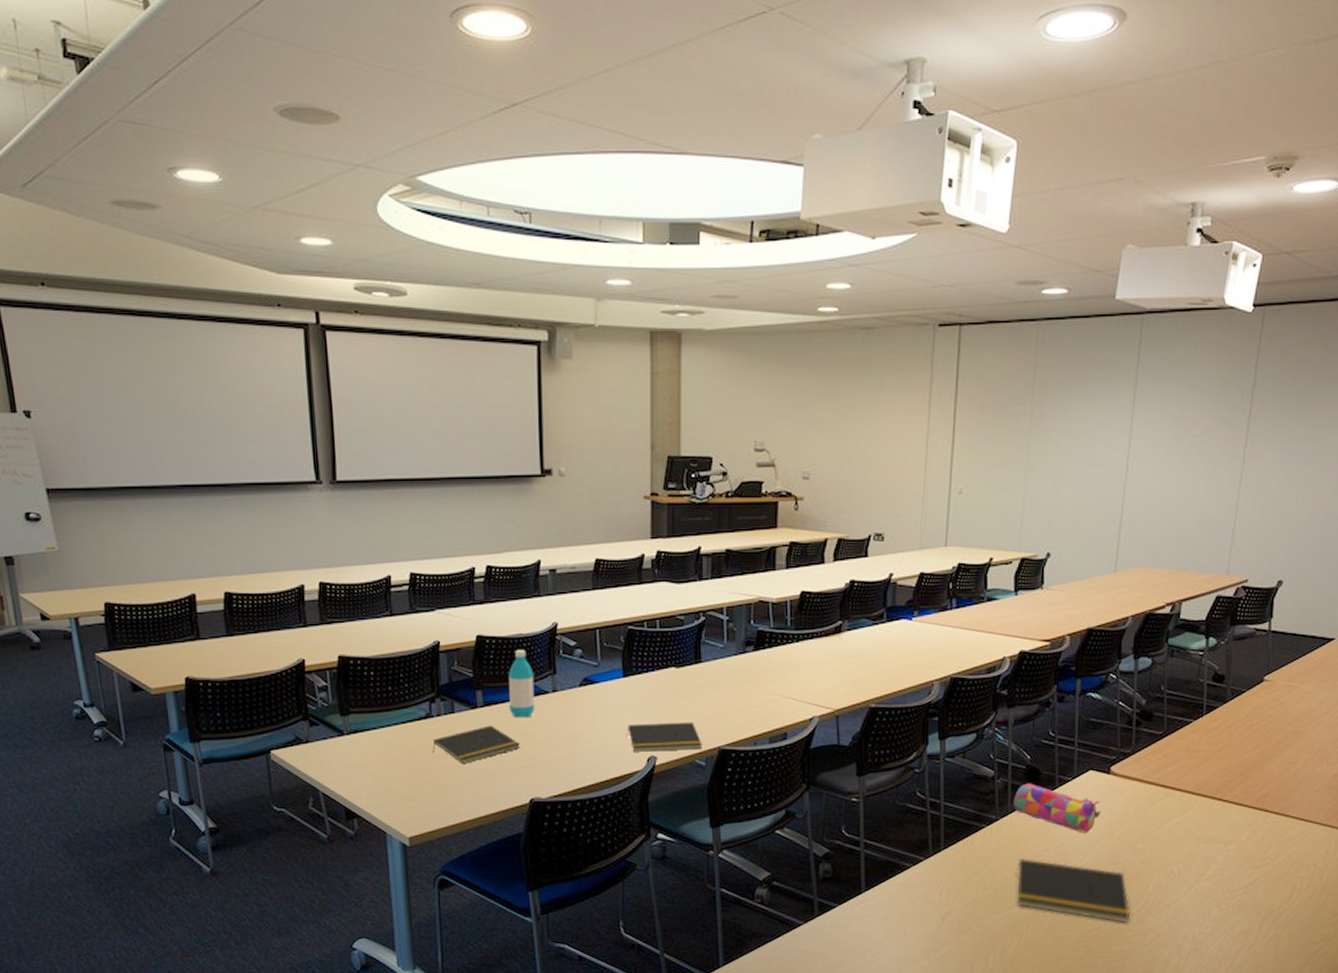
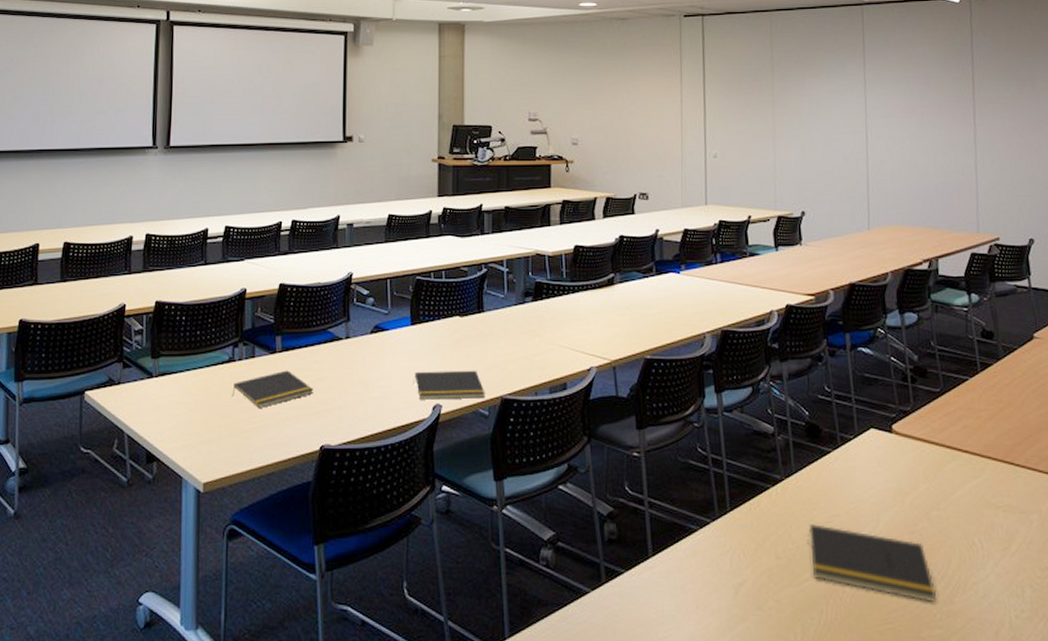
water bottle: present [507,649,535,718] -> none [305,297,329,364]
pencil case: present [1013,783,1102,833] -> none [796,441,889,498]

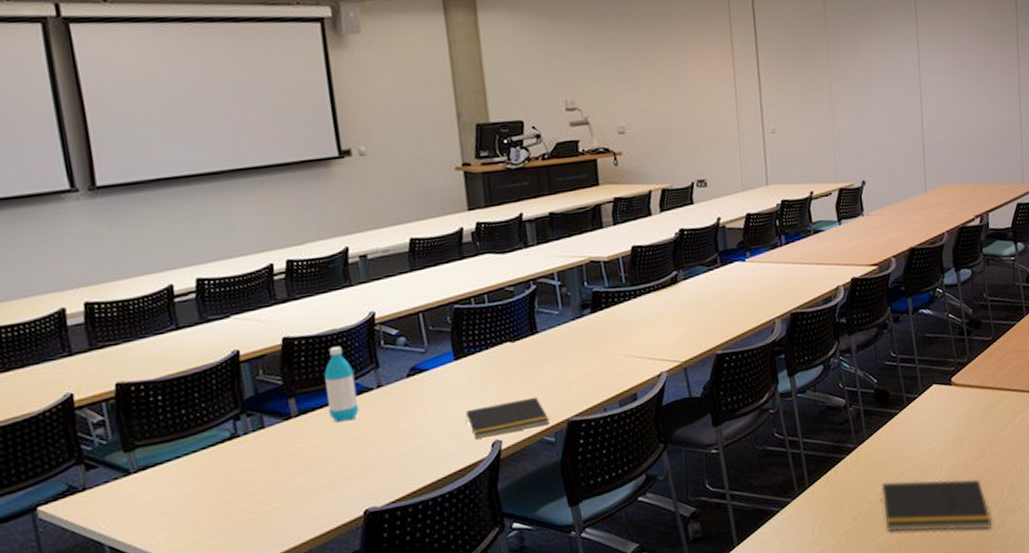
notepad: present [232,370,313,408] -> none [242,435,346,484]
water bottle: none [305,297,329,364] -> present [323,346,360,423]

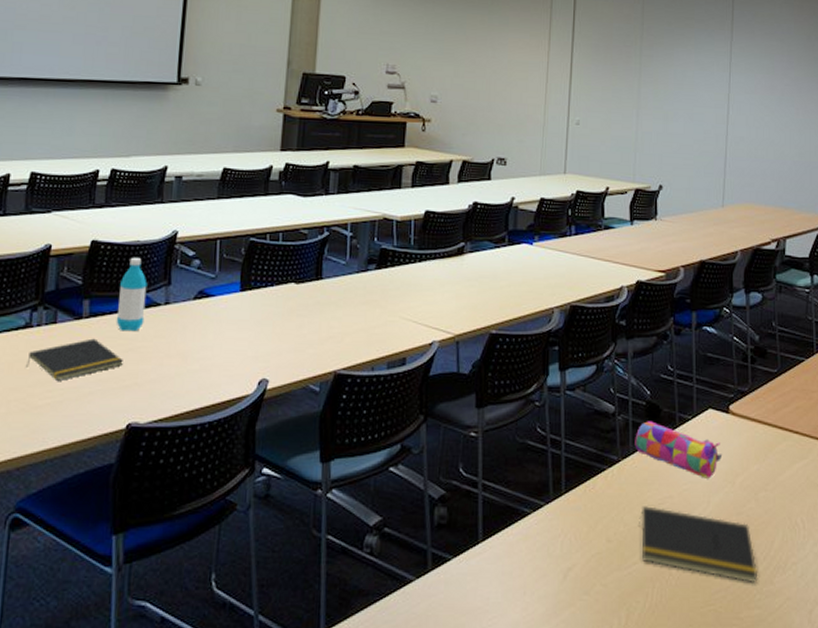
notepad: none [242,435,346,484] -> present [26,338,123,381]
notepad: present [465,397,550,439] -> none [238,342,318,374]
pencil case: none [867,406,950,448] -> present [635,421,723,479]

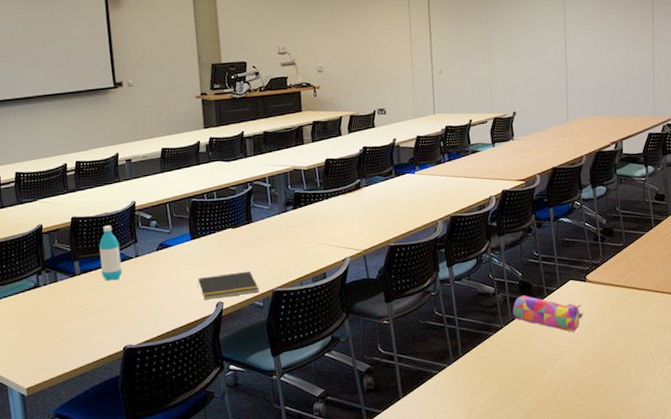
notepad: present [26,338,123,381] -> none [41,289,112,323]
notepad: none [238,342,318,374] -> present [197,271,260,300]
notepad: present [639,506,758,584] -> none [522,357,620,404]

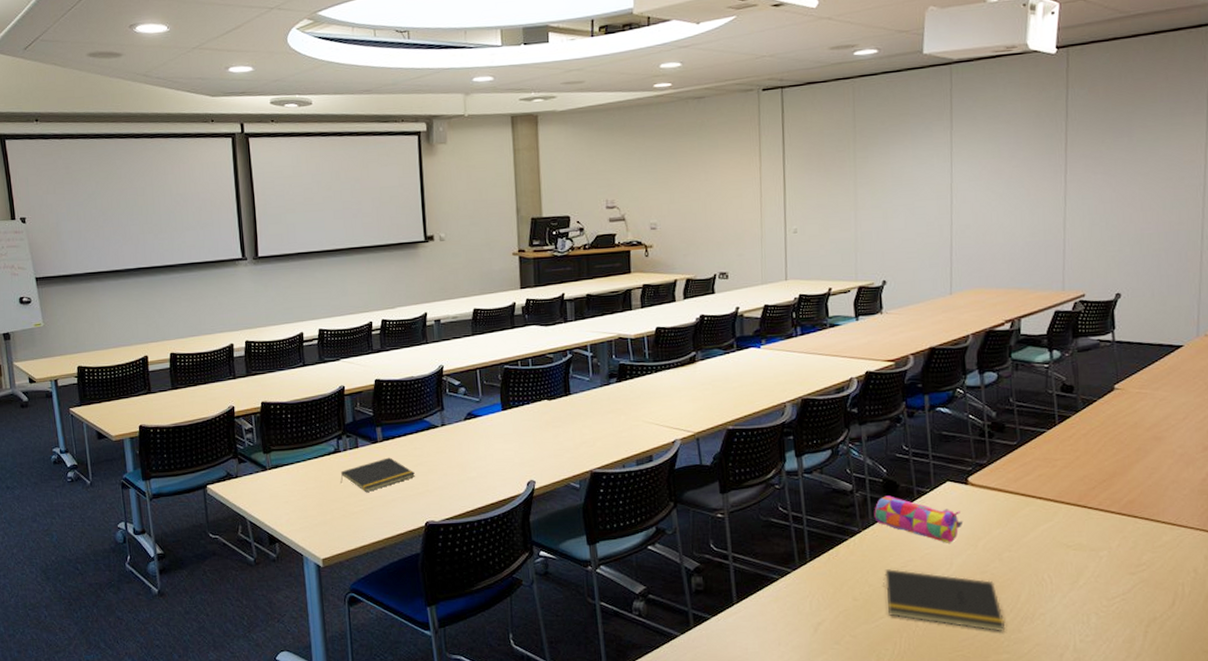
notepad: none [41,289,112,323] -> present [340,457,415,492]
water bottle: present [98,225,123,281] -> none [402,390,427,450]
notepad: present [197,271,260,300] -> none [507,448,576,477]
notepad: none [522,357,620,404] -> present [883,569,1006,632]

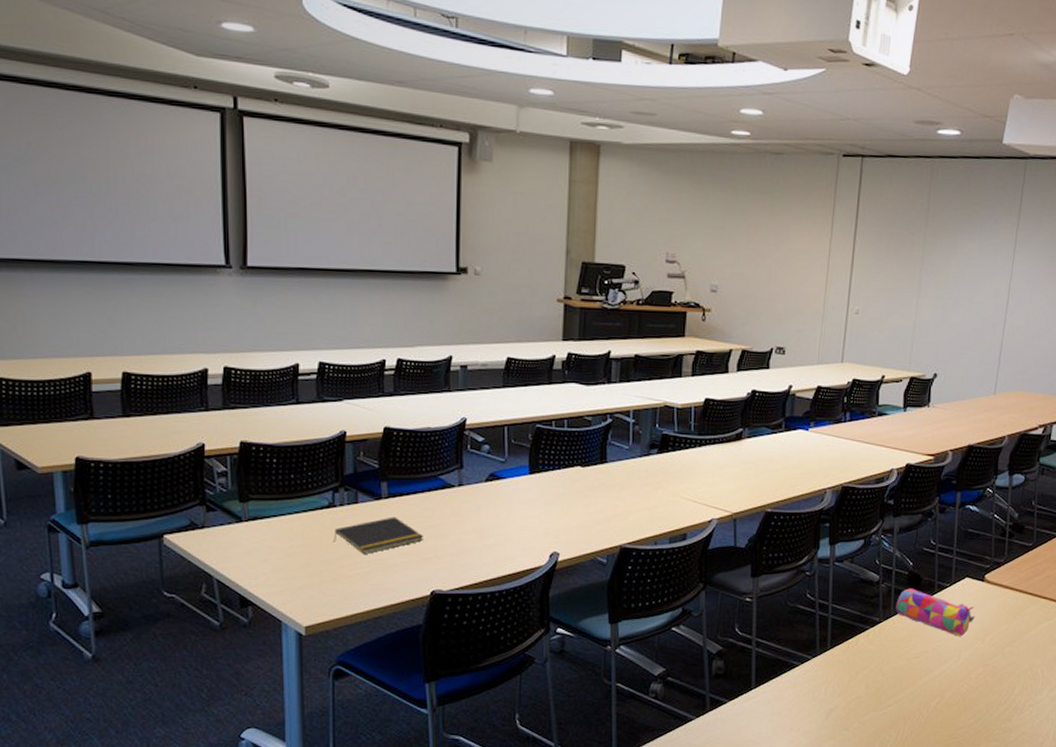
notepad: present [883,569,1006,632] -> none [895,659,999,722]

